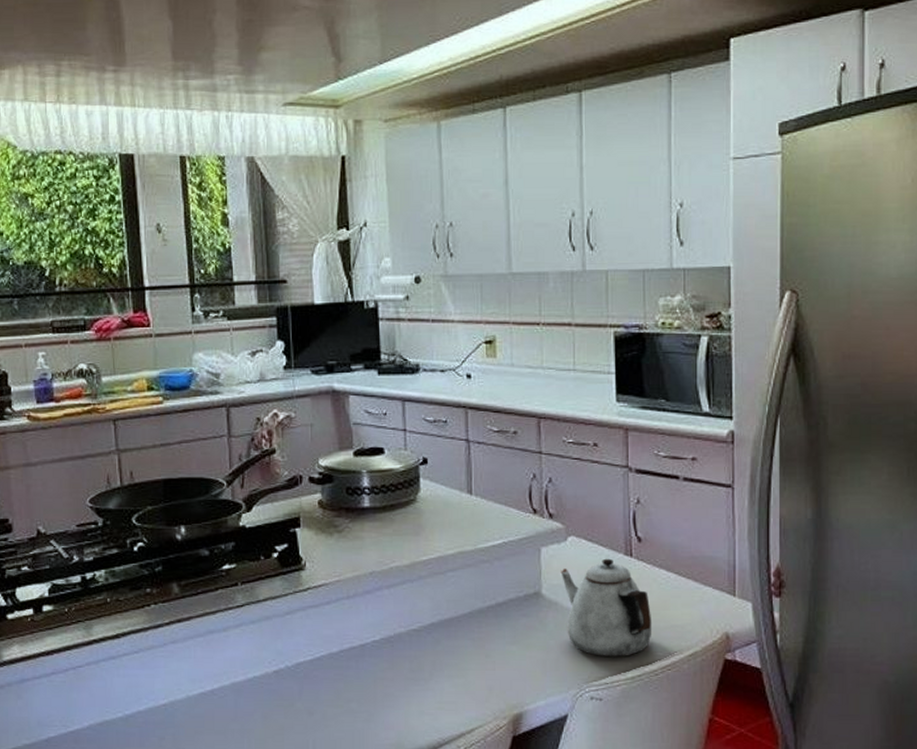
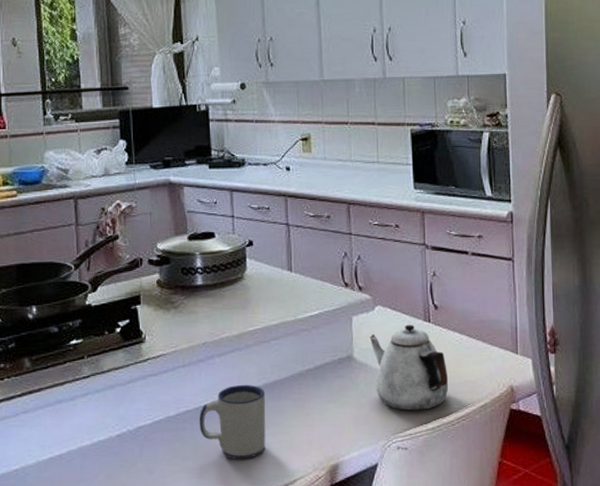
mug: none [365,621,440,704] -> present [199,385,266,460]

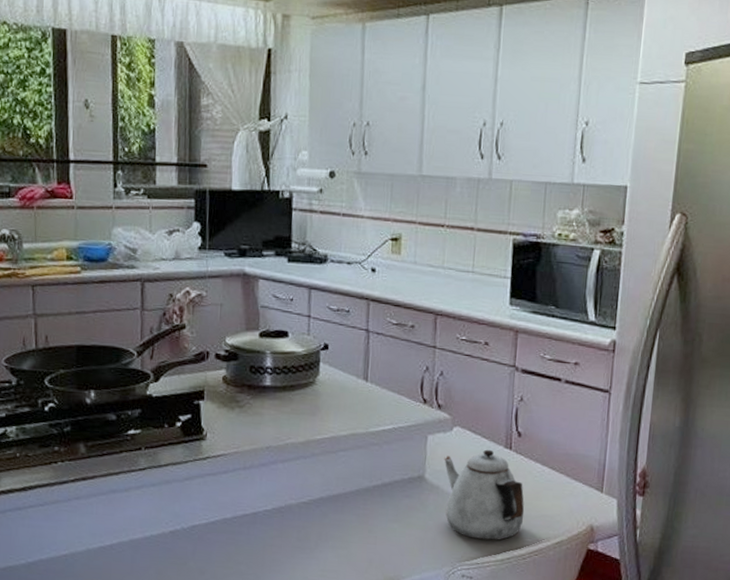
mug: present [199,385,266,460] -> none [256,494,327,570]

